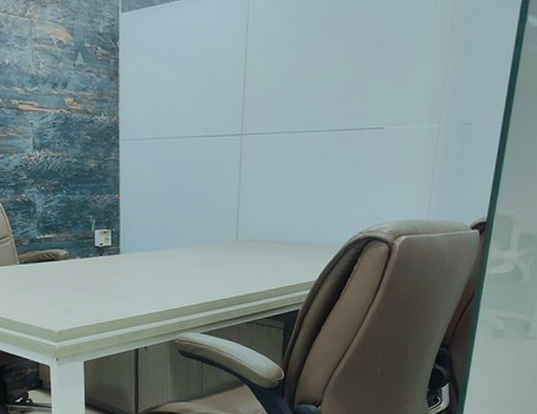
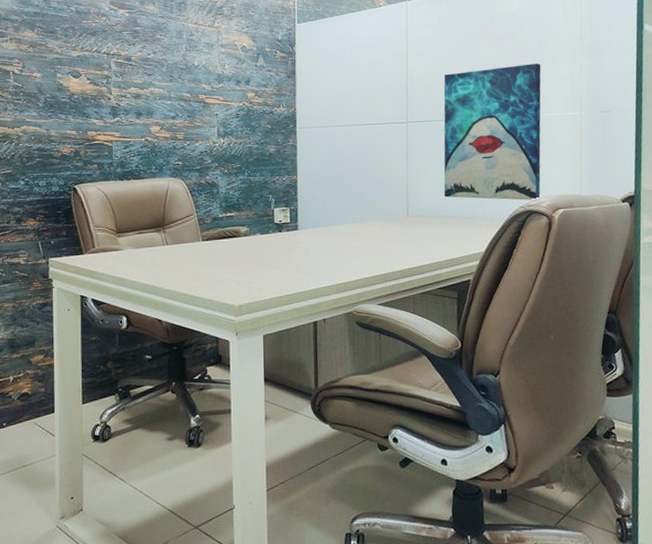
wall art: none [277,64,400,226] -> present [443,63,541,201]

